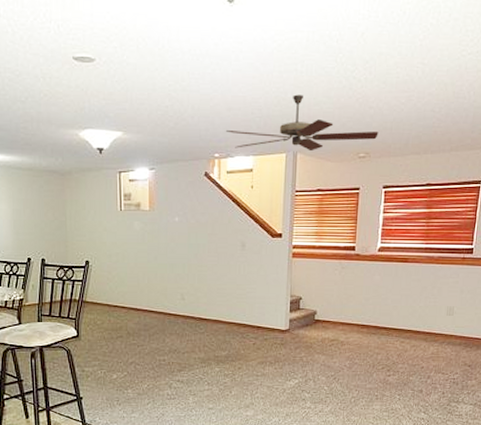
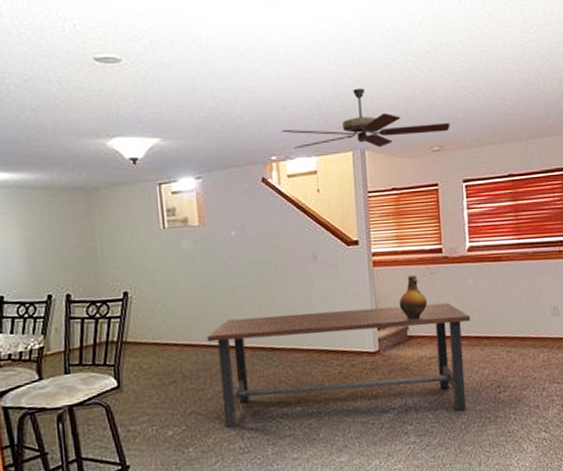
dining table: none [148,291,373,386] -> present [207,302,471,428]
ceramic jug: none [311,268,336,306] -> present [399,275,428,320]

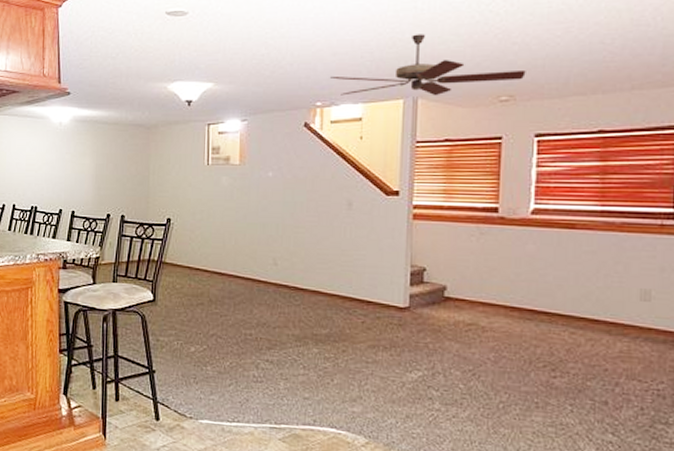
dining table: present [207,302,471,428] -> none [235,254,526,388]
ceramic jug: present [399,275,428,320] -> none [438,233,473,281]

